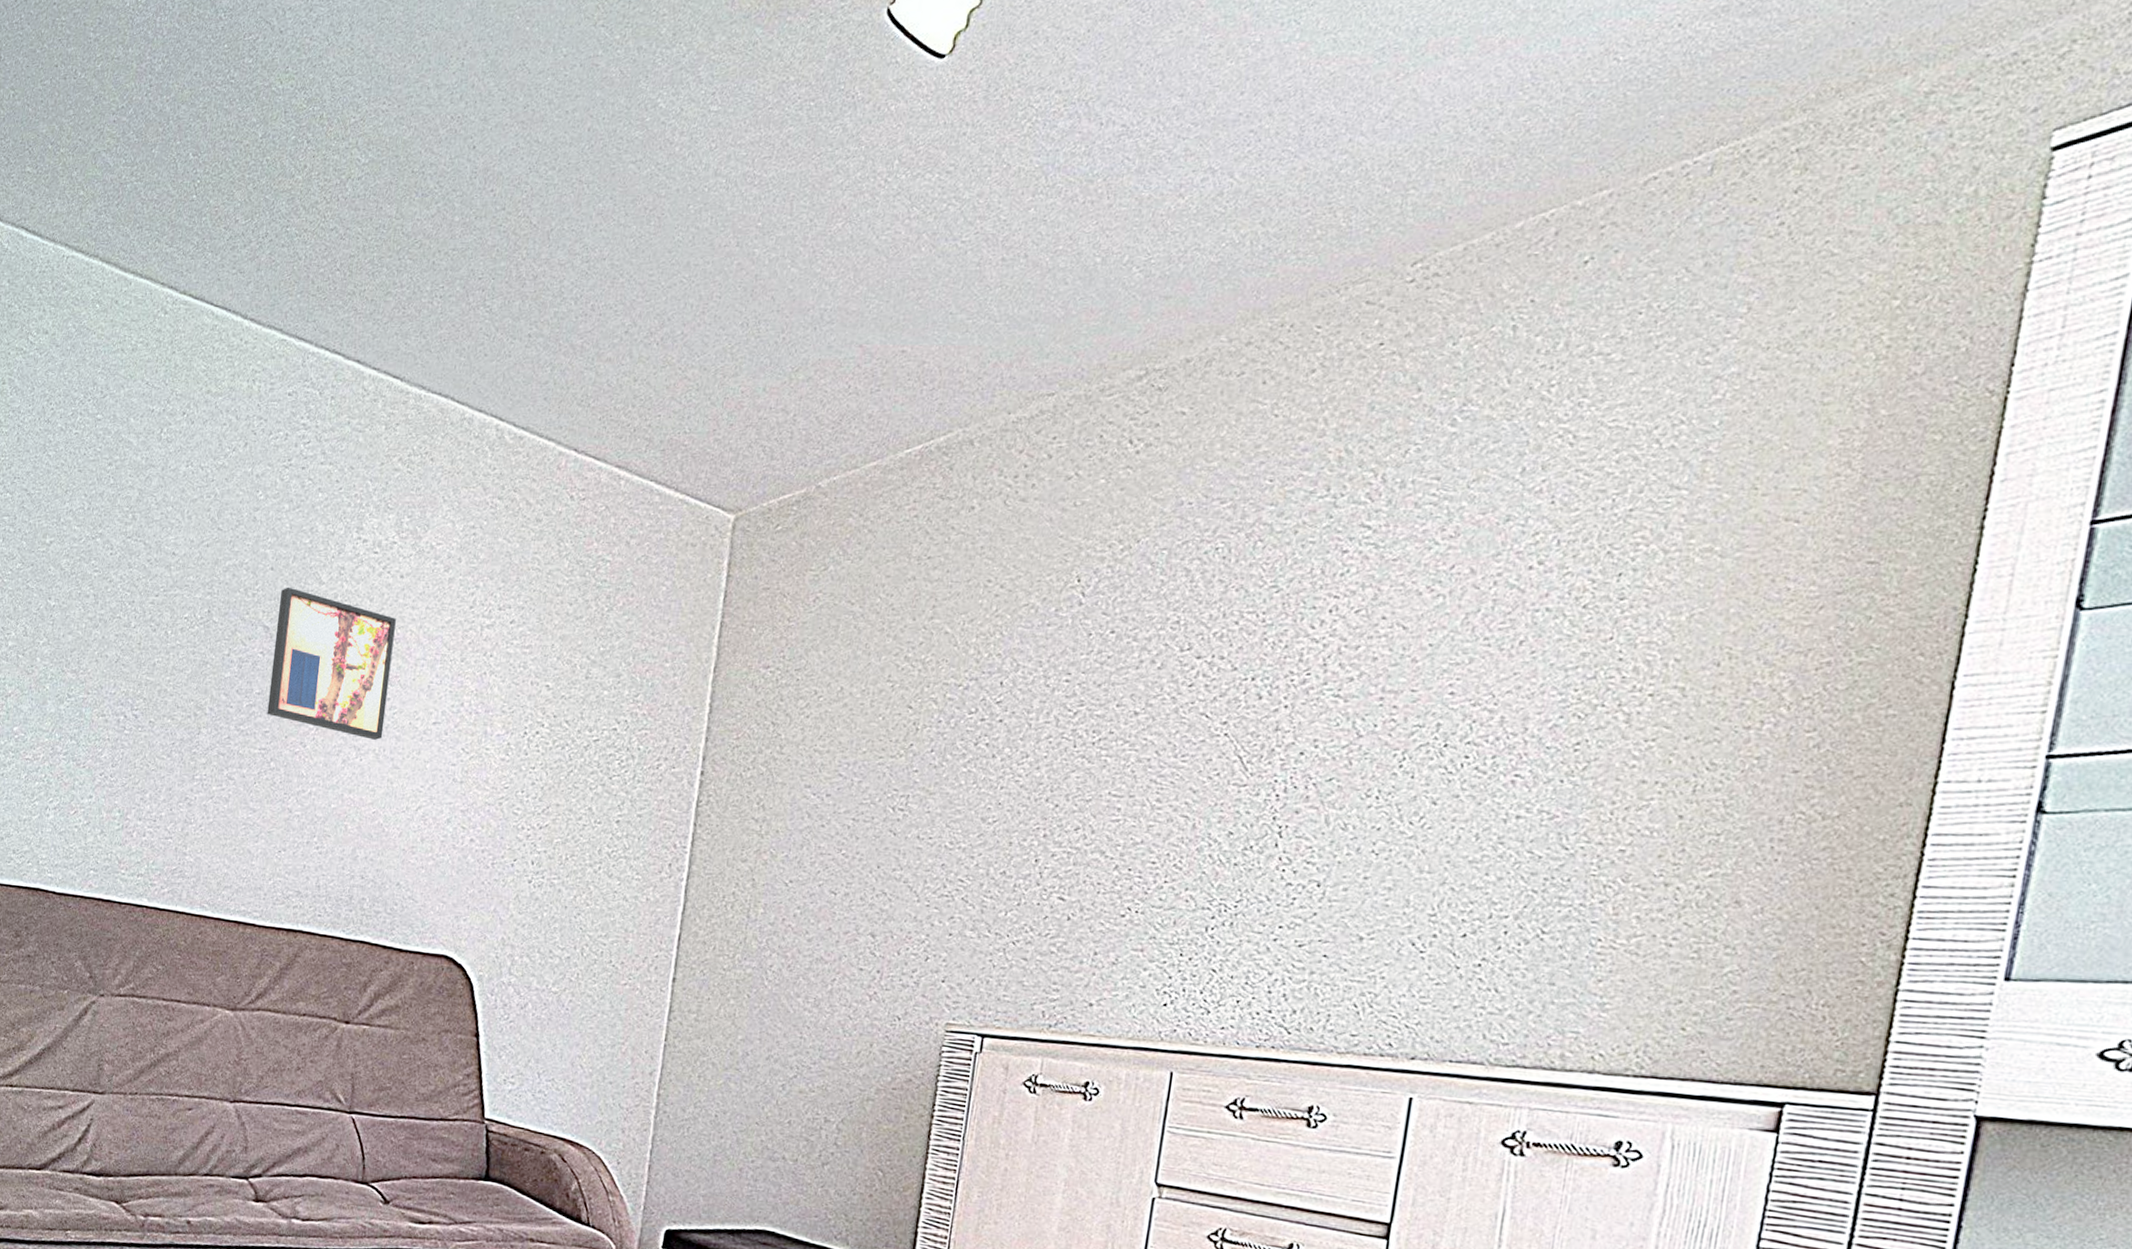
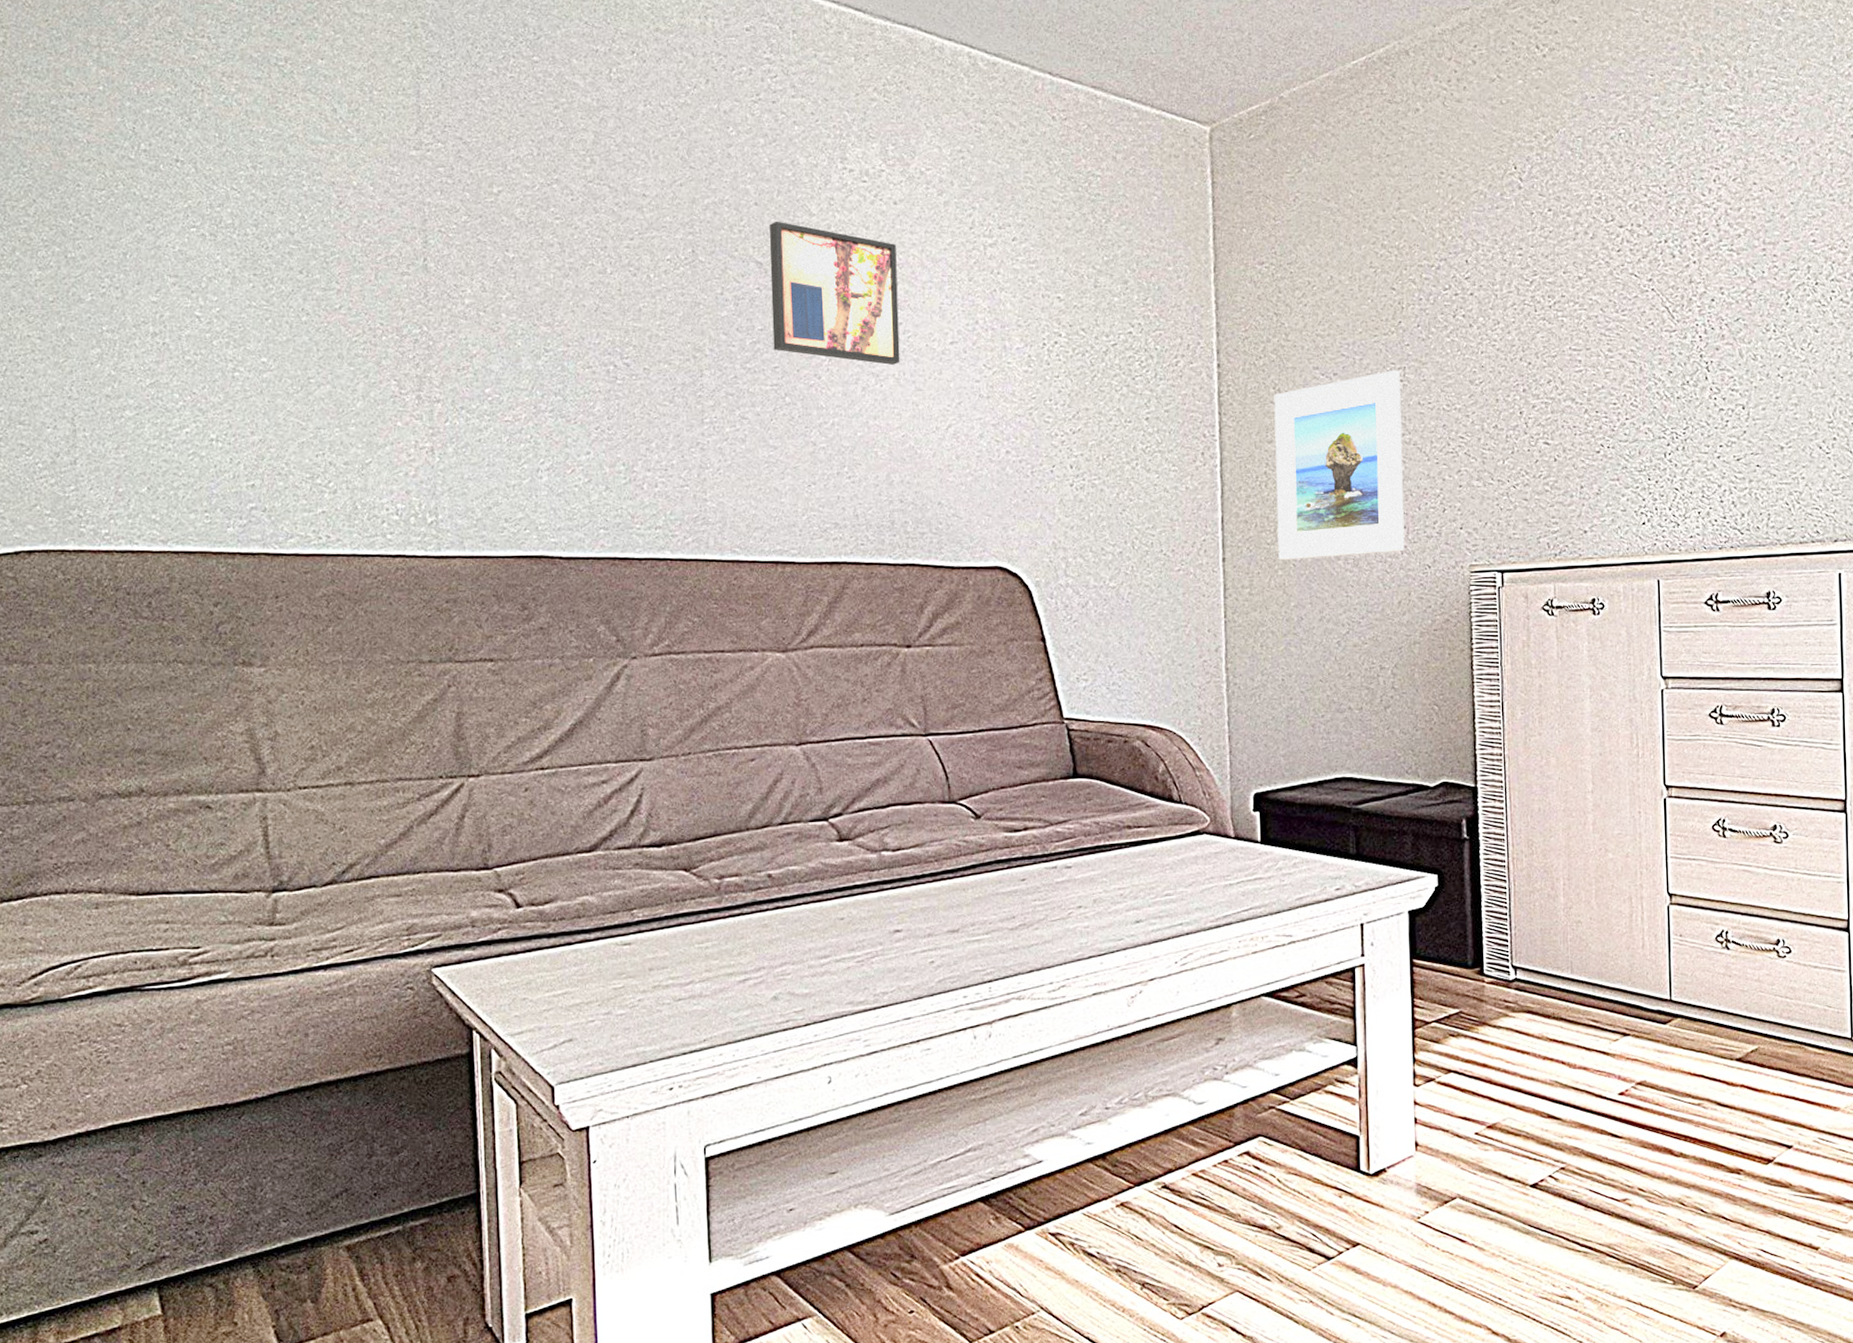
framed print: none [732,796,902,998] -> present [1274,369,1405,560]

